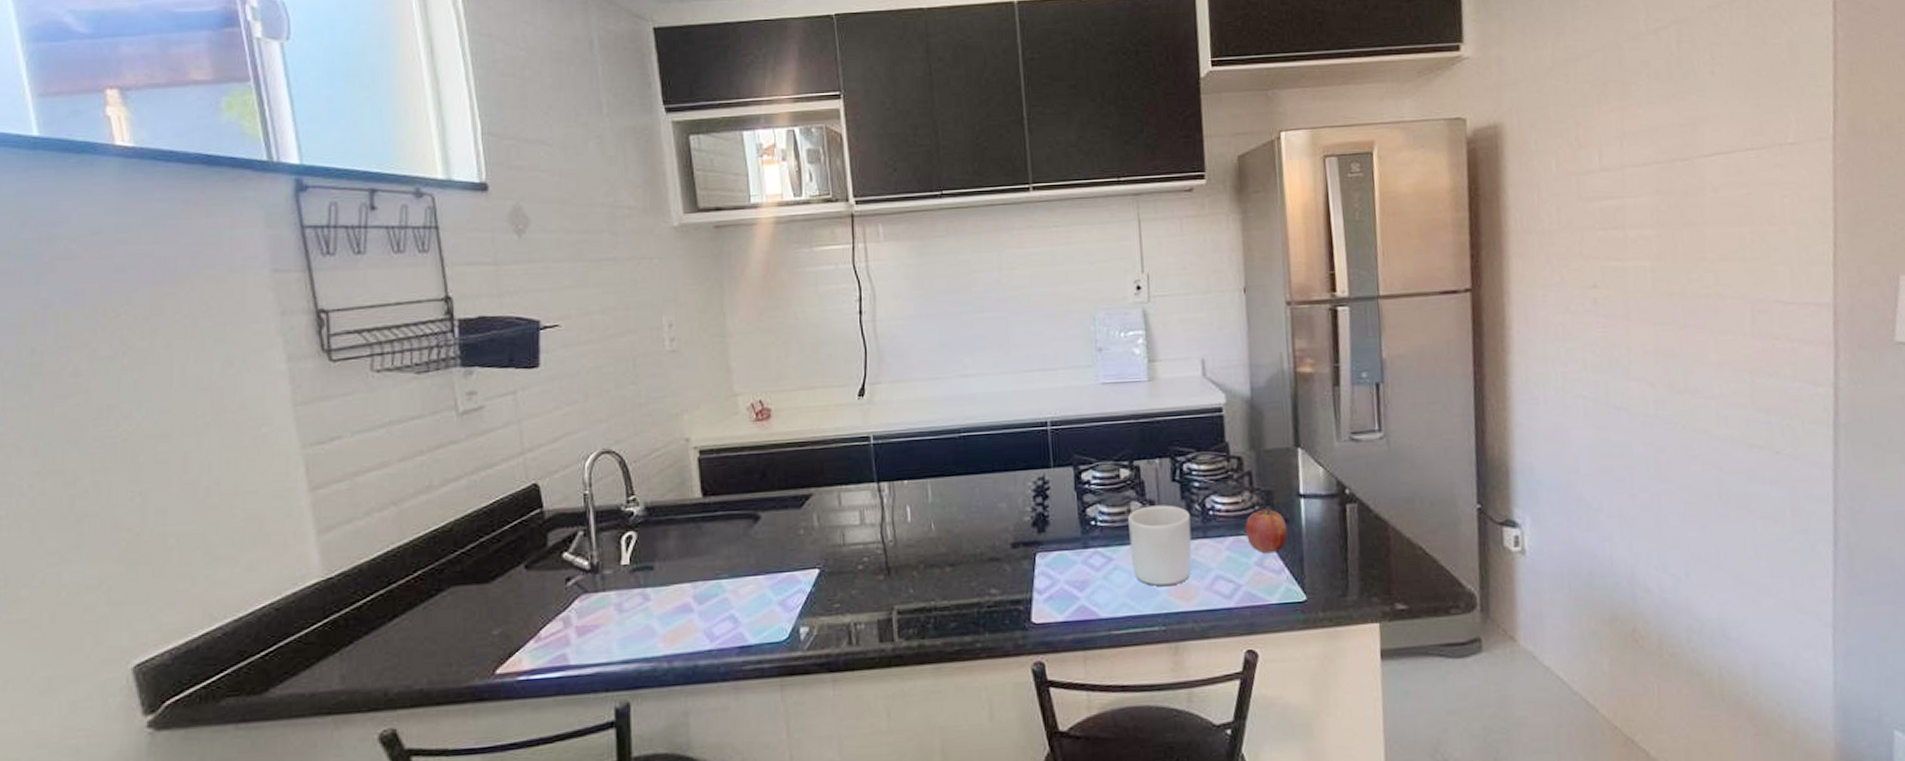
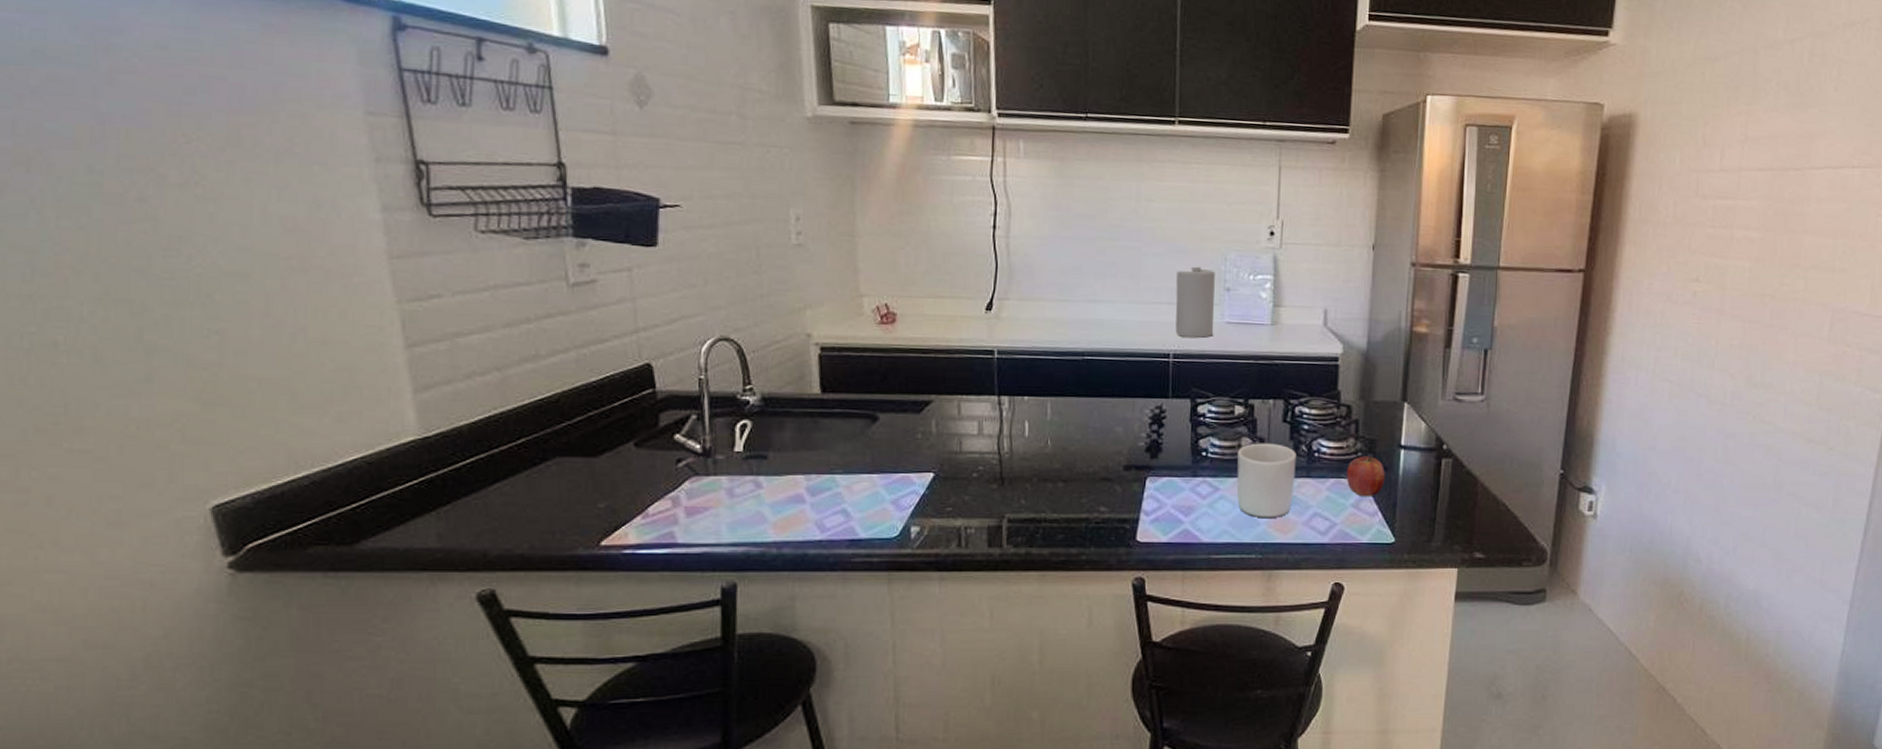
paper towel holder: none [1046,329,1090,404] -> present [1175,266,1215,339]

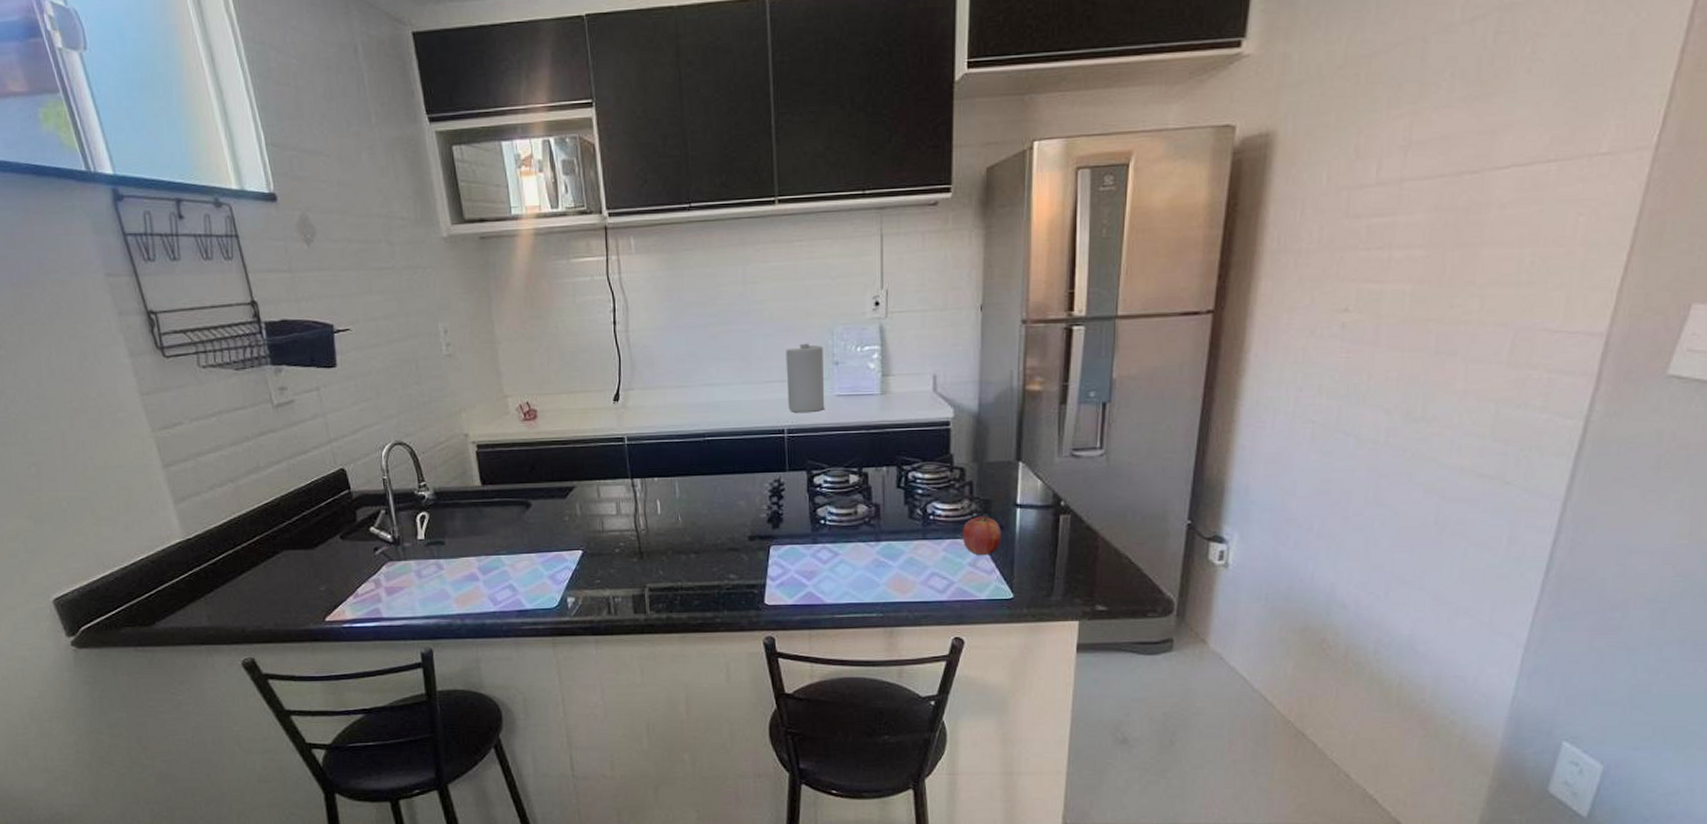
mug: present [1236,443,1296,519] -> none [853,509,912,580]

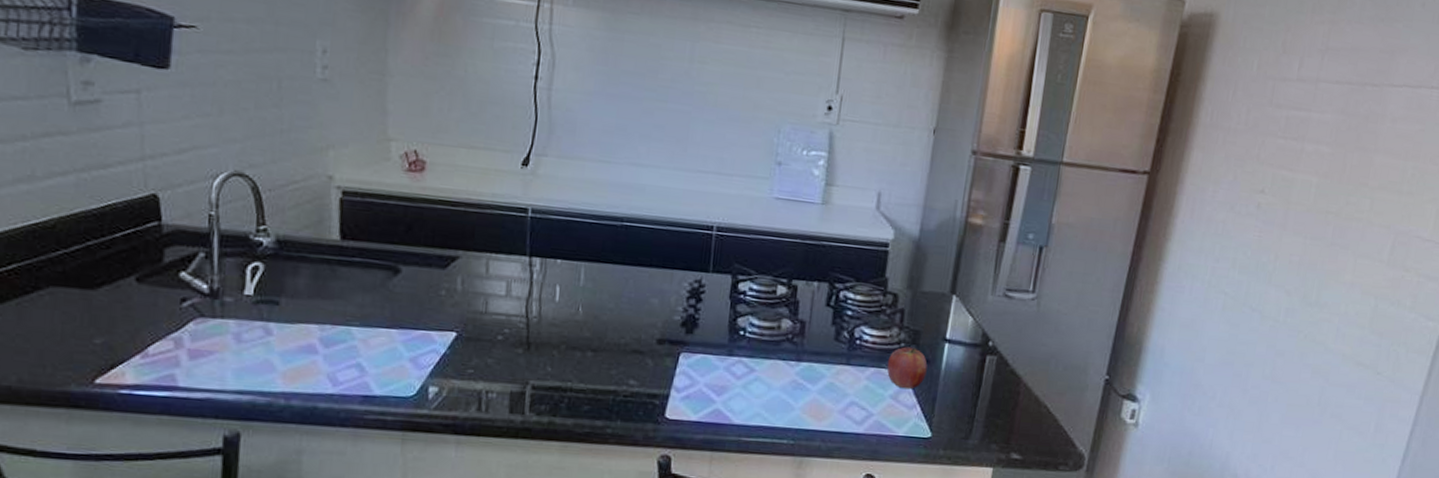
paper towel holder: present [786,343,825,414] -> none [721,136,767,213]

